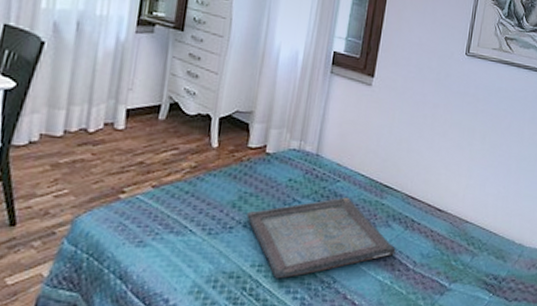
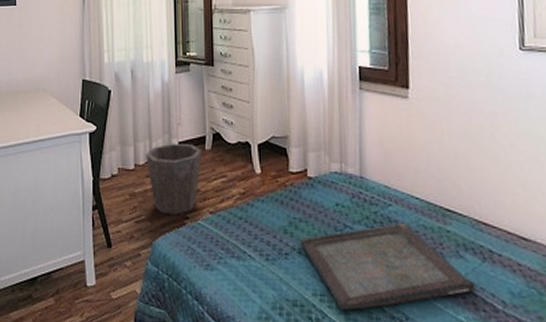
waste bin: none [80,109,155,188] -> present [146,143,203,215]

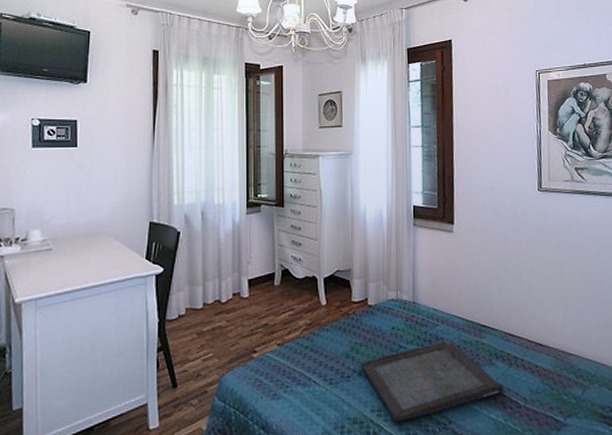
waste bin: present [146,143,203,215] -> none [215,280,272,350]

